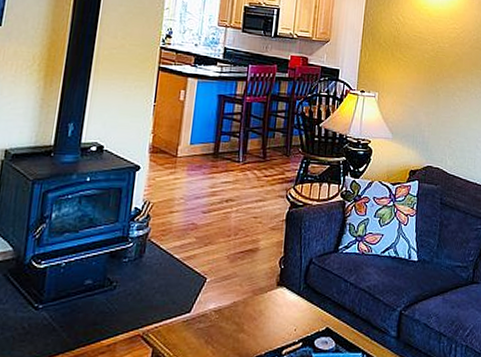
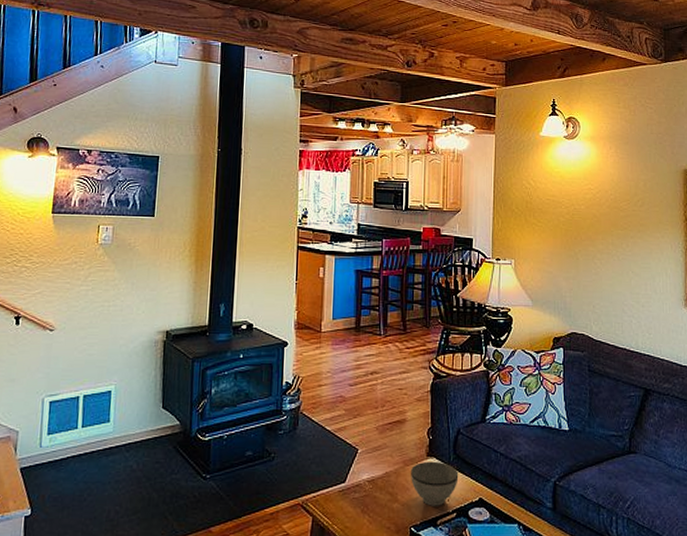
bowl: none [259,290,308,336] -> present [411,461,459,506]

